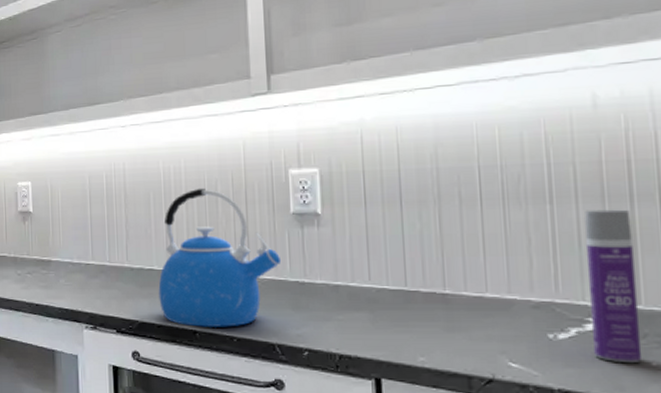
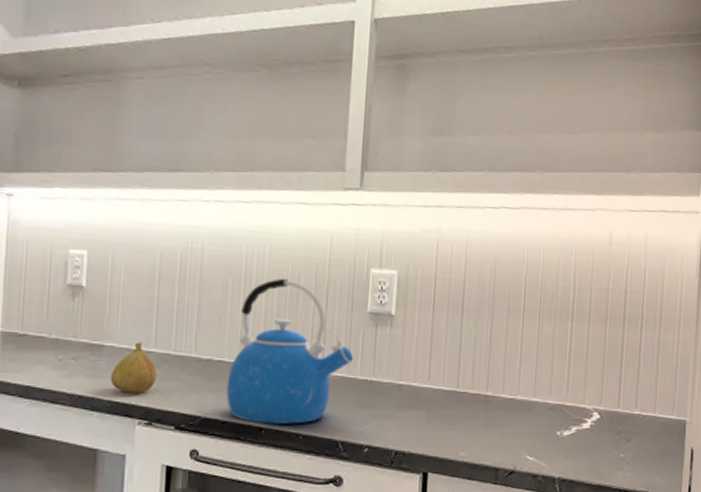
fruit: none [59,256,97,301] -> present [110,342,157,393]
aerosol can: present [585,209,643,364] -> none [585,329,622,456]

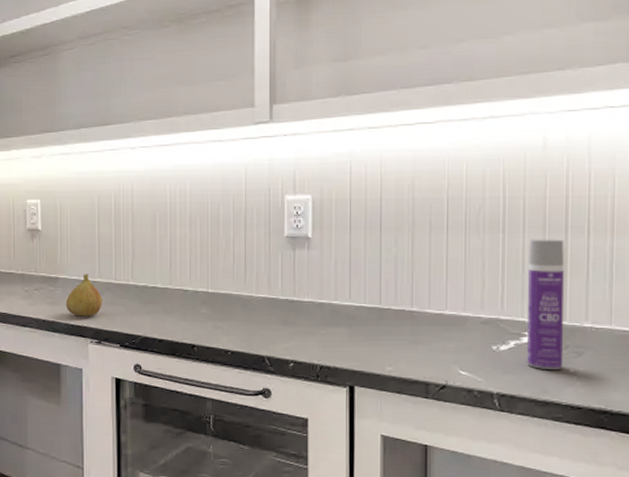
kettle: present [226,278,354,424] -> none [161,210,274,341]
aerosol can: none [585,329,622,456] -> present [527,239,565,371]

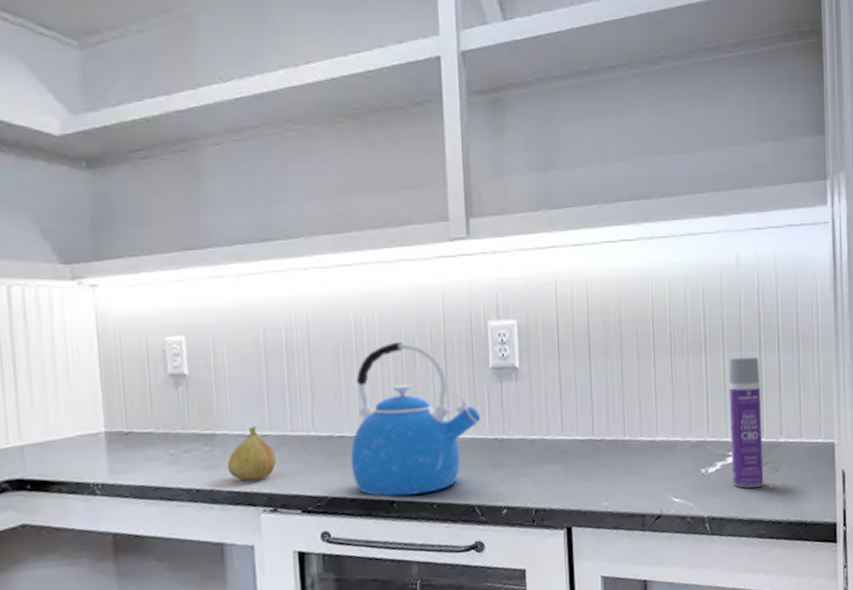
kettle: none [161,210,274,341] -> present [350,341,481,497]

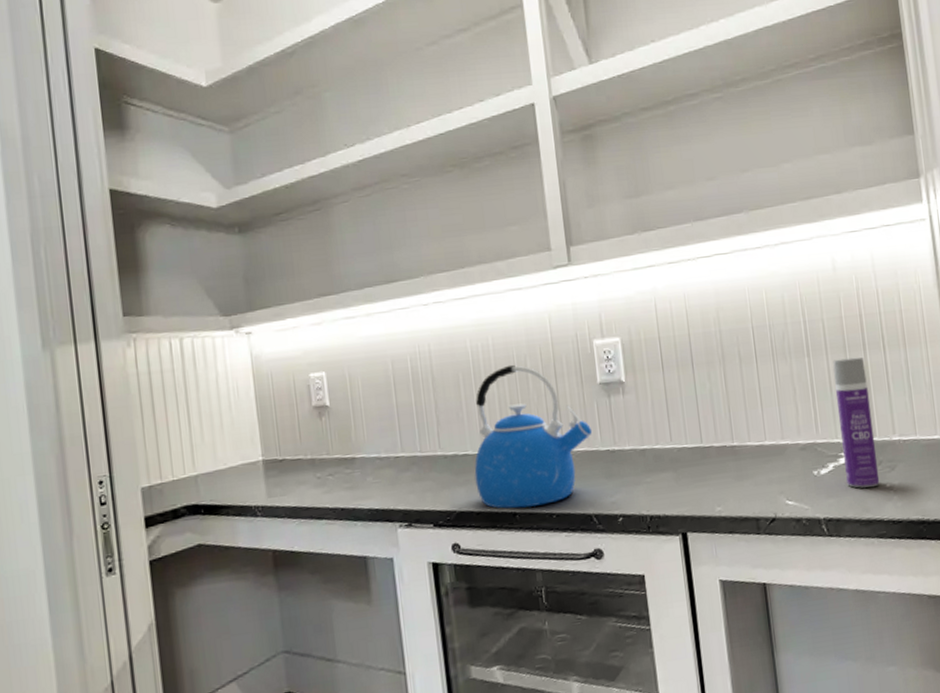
fruit: present [227,426,276,481] -> none [366,449,409,499]

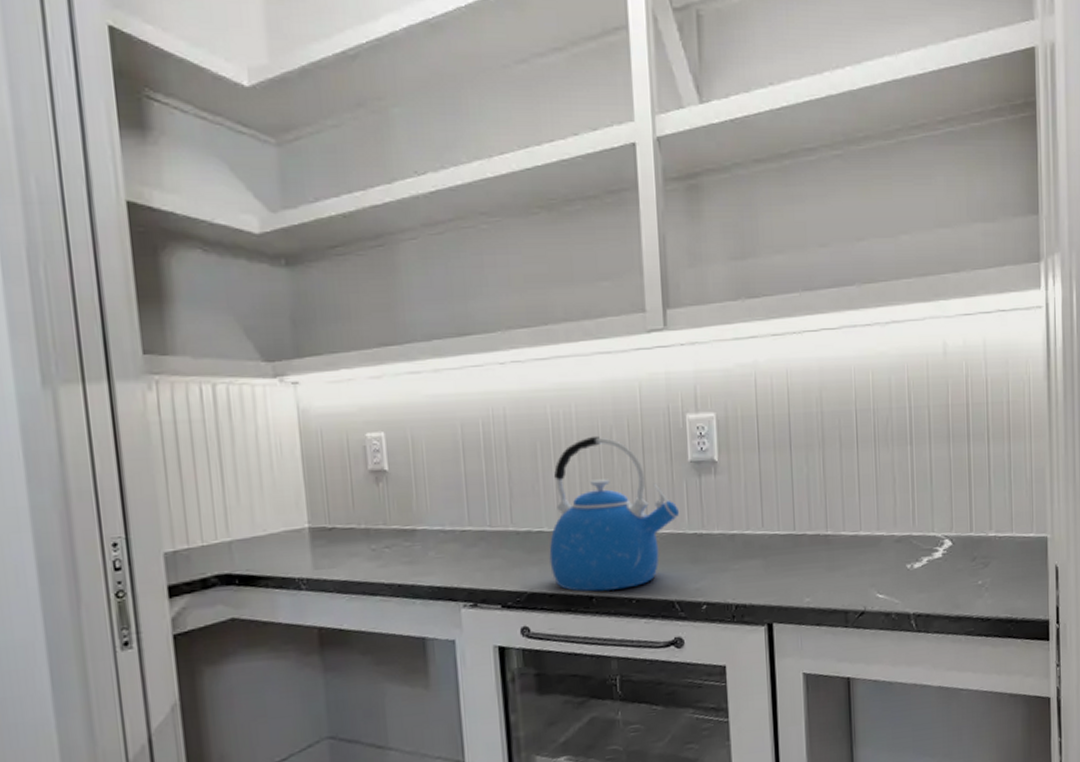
aerosol can: present [833,357,880,488] -> none [935,448,972,584]

